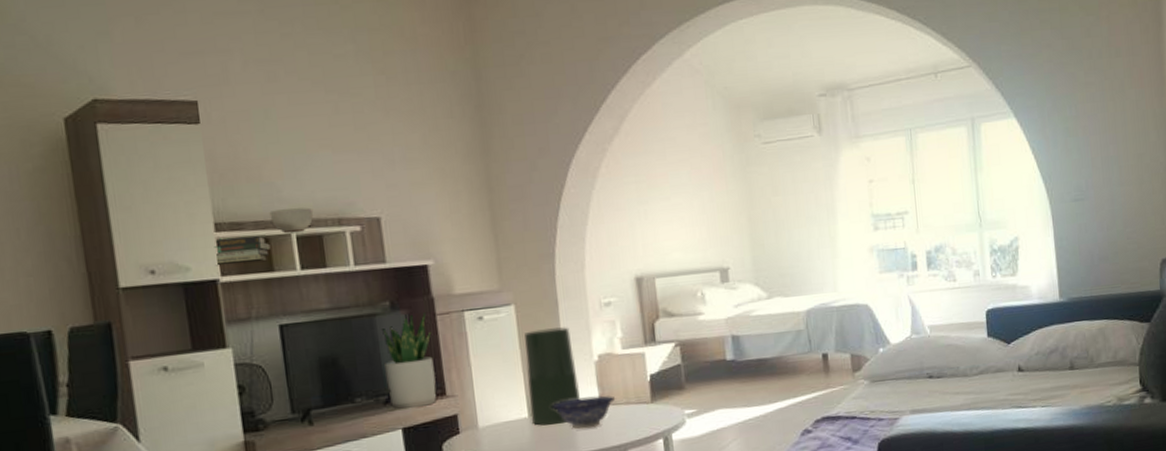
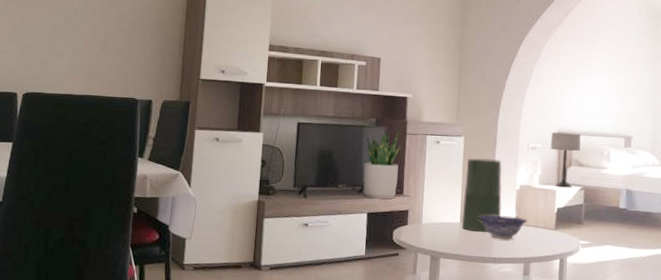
books: present [214,236,271,266] -> none [265,57,303,77]
bowl: present [269,207,314,234] -> none [306,42,336,60]
table lamp: none [626,275,668,348] -> present [550,132,581,188]

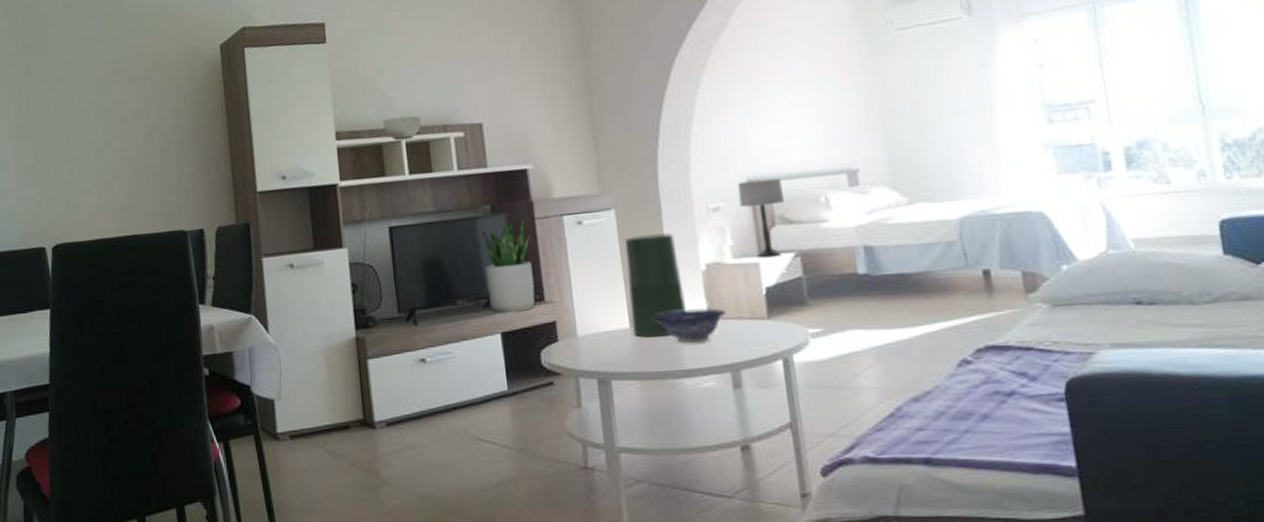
bowl: none [306,42,336,60] -> present [382,115,422,141]

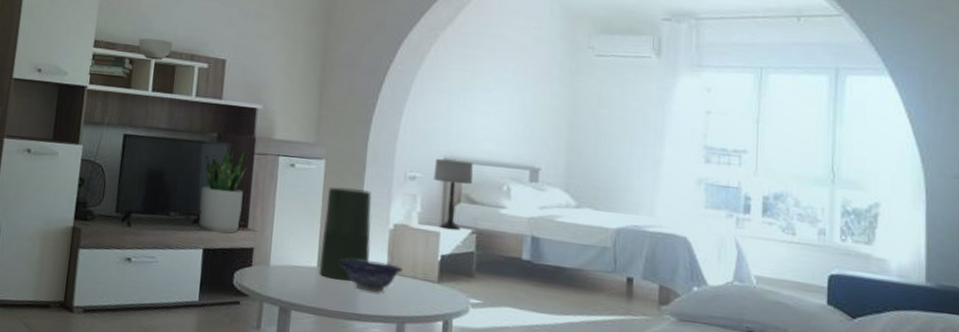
books: none [335,143,383,172] -> present [88,54,133,79]

